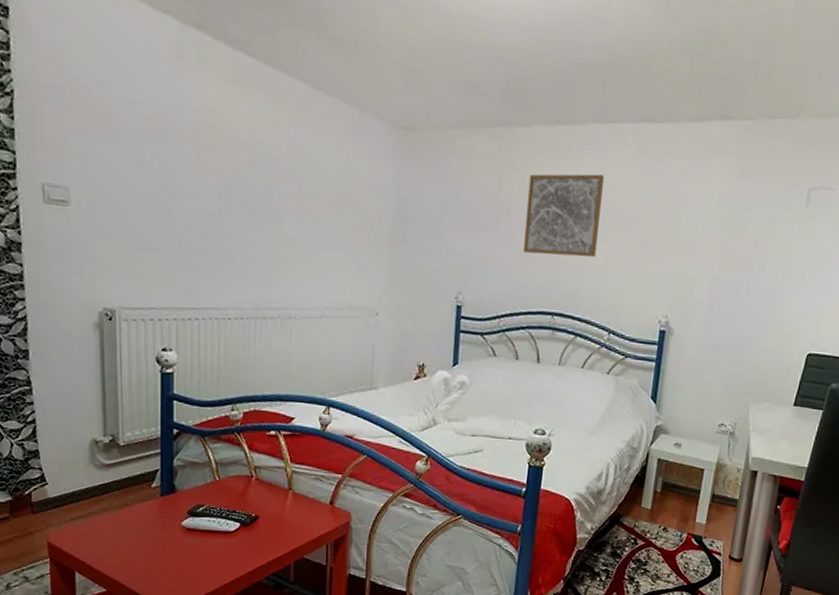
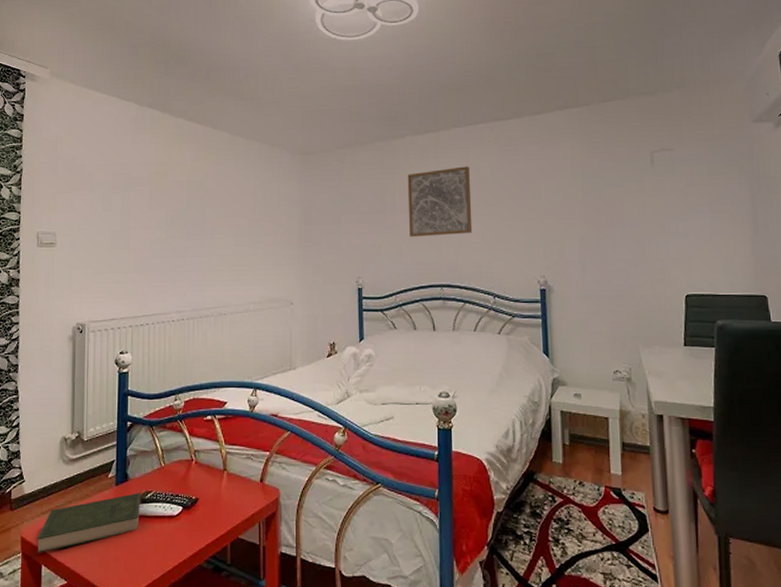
book: none [68,505,192,560] -> present [37,492,141,553]

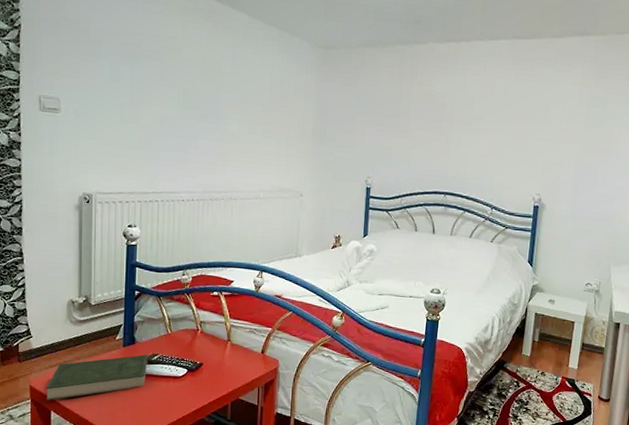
wall art: present [407,166,473,237] -> none [420,80,485,147]

